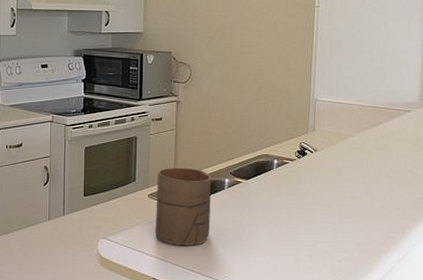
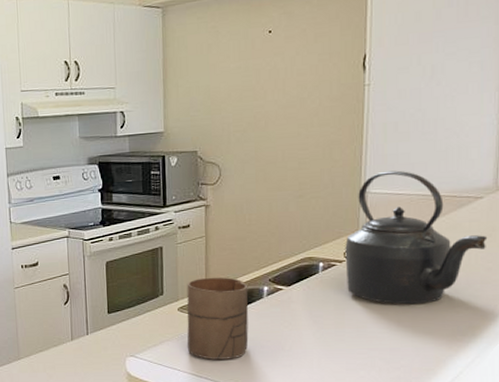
kettle: none [296,82,415,203] -> present [345,170,488,305]

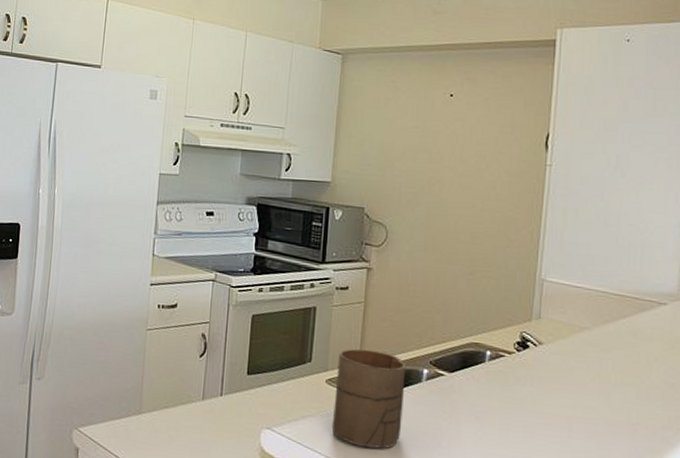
kettle: present [345,170,488,305] -> none [515,259,671,415]

